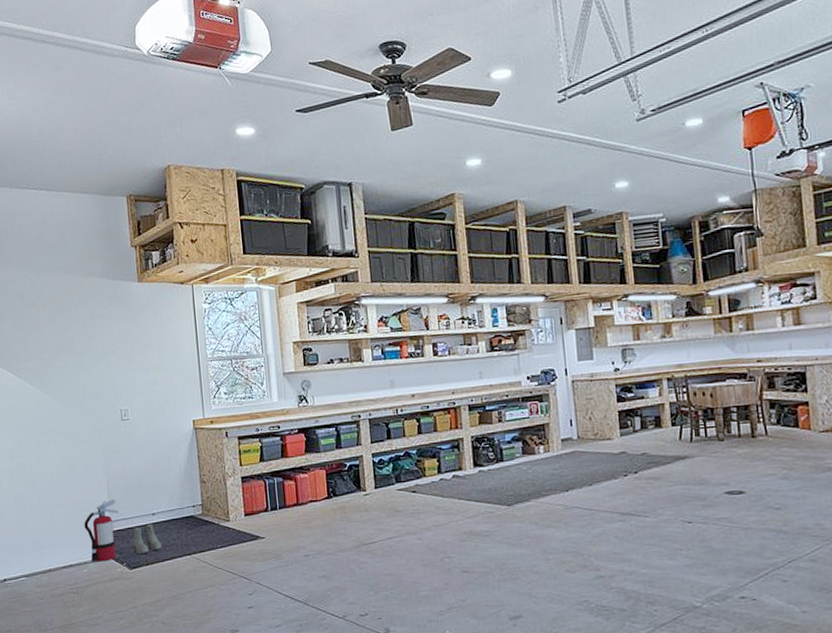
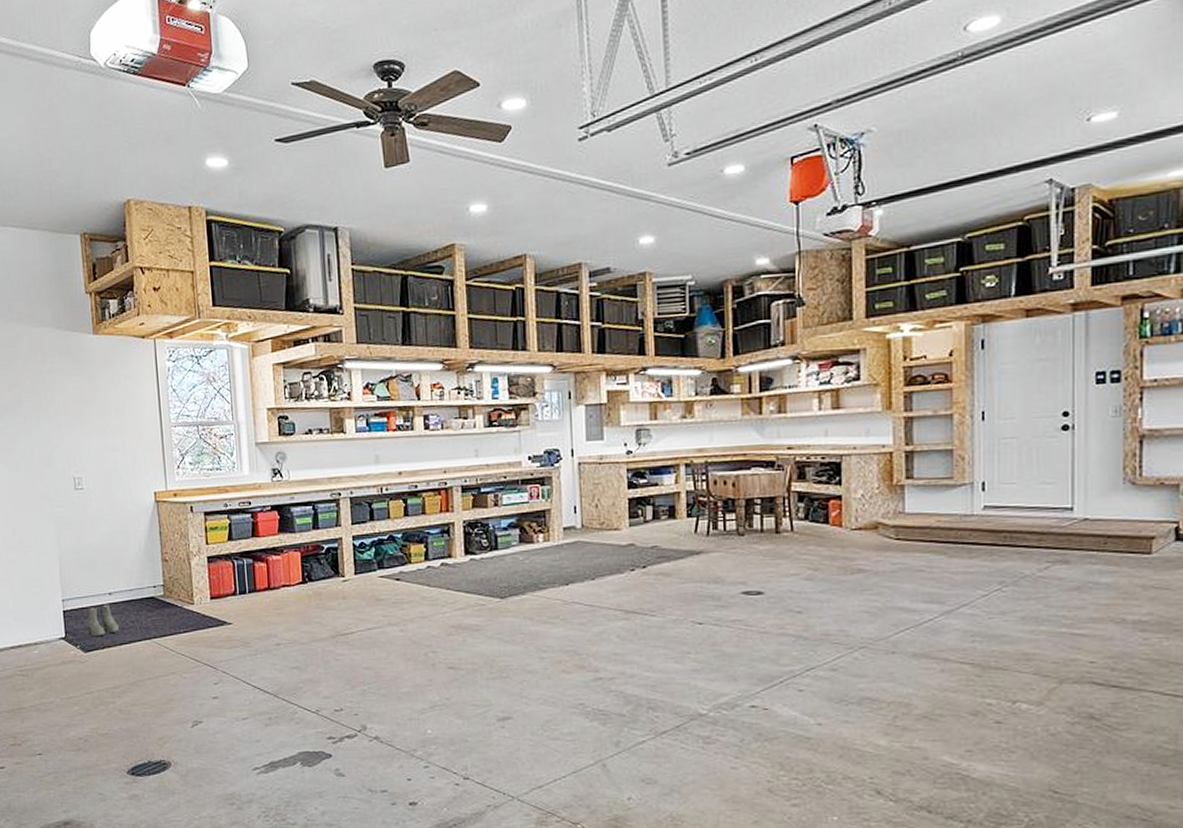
fire extinguisher: present [84,499,119,562] -> none [34,575,73,643]

